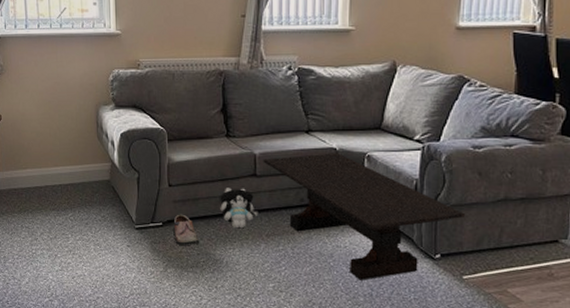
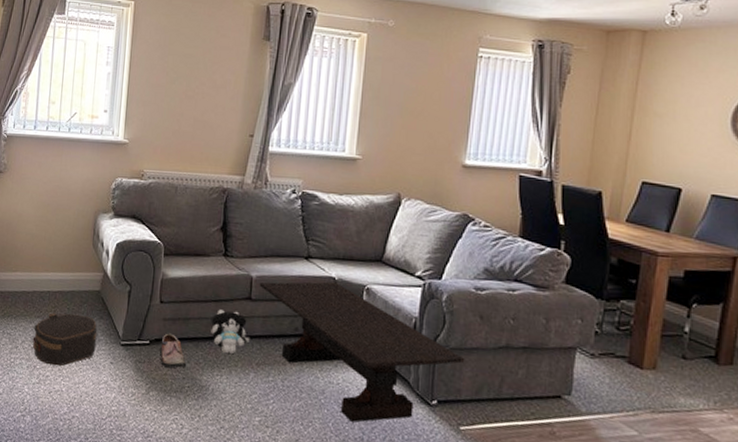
hat box: none [50,203,112,252] -> present [32,313,98,366]

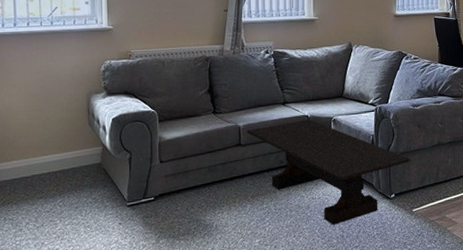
hat box: present [32,313,98,366] -> none [37,187,103,238]
shoe: present [160,333,187,369] -> none [165,187,191,216]
plush toy: present [211,309,250,355] -> none [208,157,244,194]

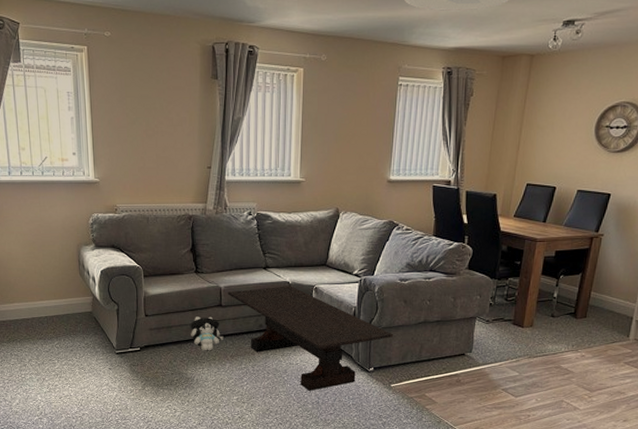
plush toy: none [208,157,244,194] -> present [190,316,224,351]

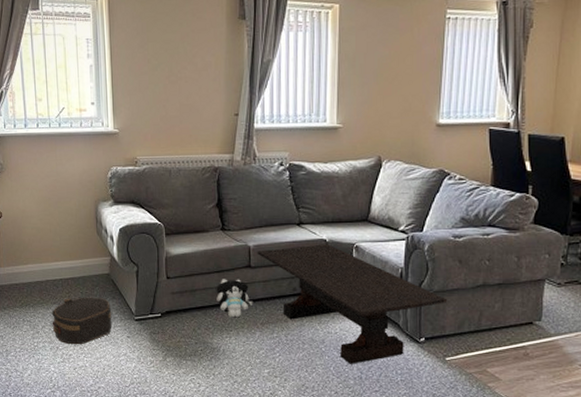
hat box: none [37,333,95,375] -> present [51,297,112,344]

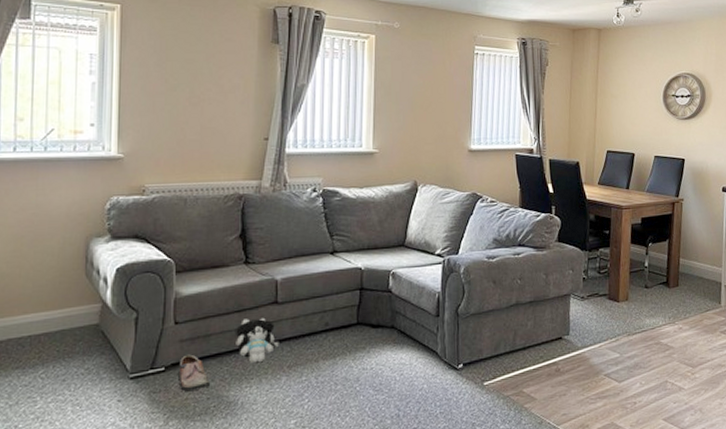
hat box: present [51,297,112,344] -> none [10,354,99,420]
shoe: none [172,305,198,335] -> present [178,354,211,391]
coffee table: present [257,244,448,364] -> none [285,272,484,402]

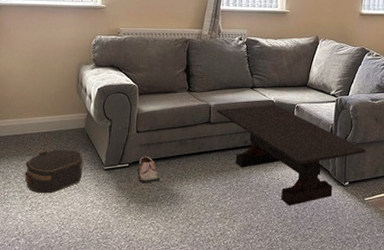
hat box: none [10,354,99,420] -> present [24,149,83,193]
plush toy: present [236,317,279,364] -> none [179,133,210,167]
coffee table: none [285,272,484,402] -> present [216,104,367,206]

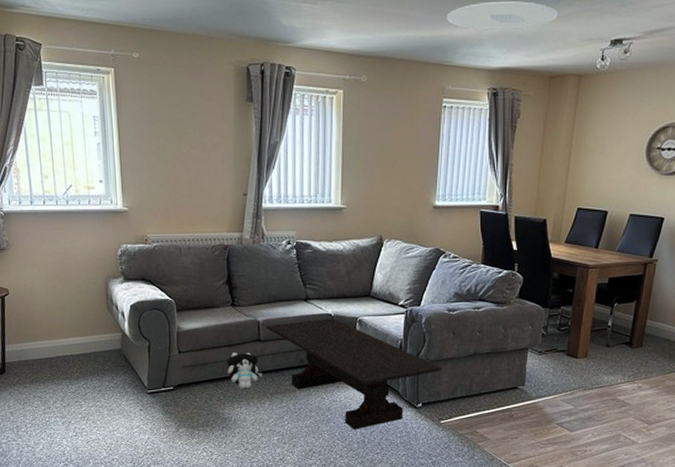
hat box: present [24,149,83,193] -> none [63,372,125,418]
shoe: present [138,156,161,182] -> none [184,378,210,406]
plush toy: none [179,133,210,167] -> present [227,352,263,389]

